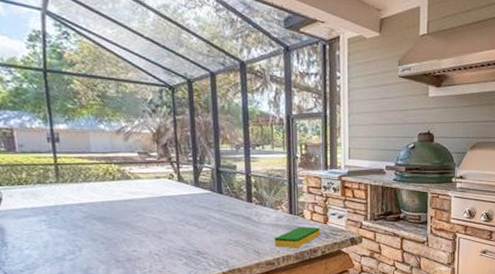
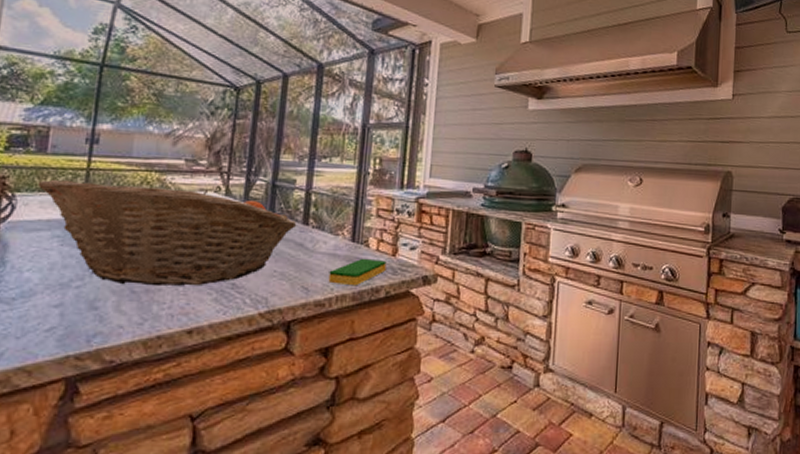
fruit basket: none [16,174,243,256] -> present [39,179,297,287]

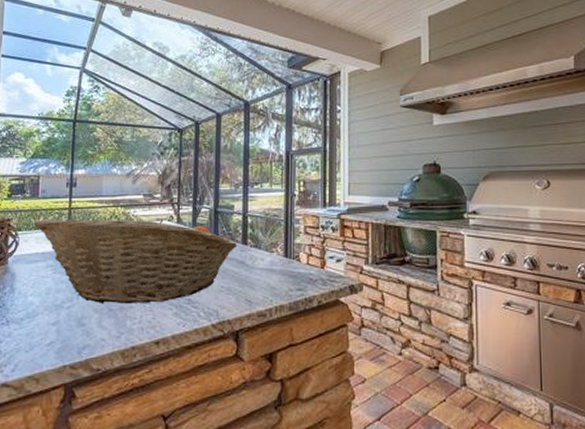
dish sponge: present [328,258,387,286] -> none [267,271,317,297]

